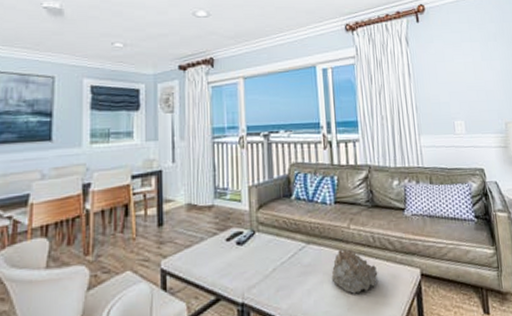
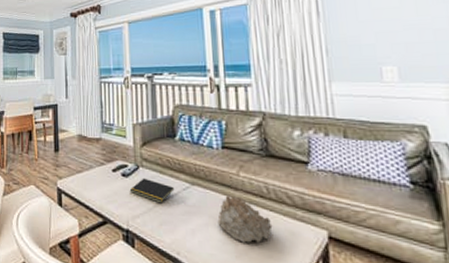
notepad: none [245,243,291,268] -> present [129,178,175,203]

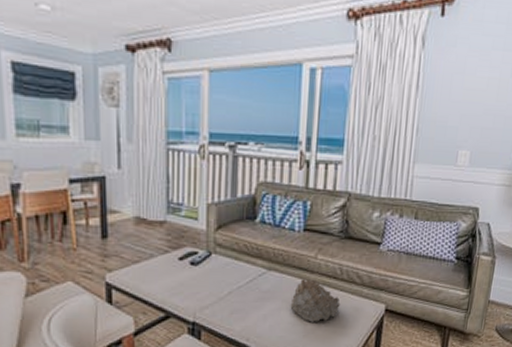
notepad: present [129,178,175,203] -> none [198,265,250,292]

